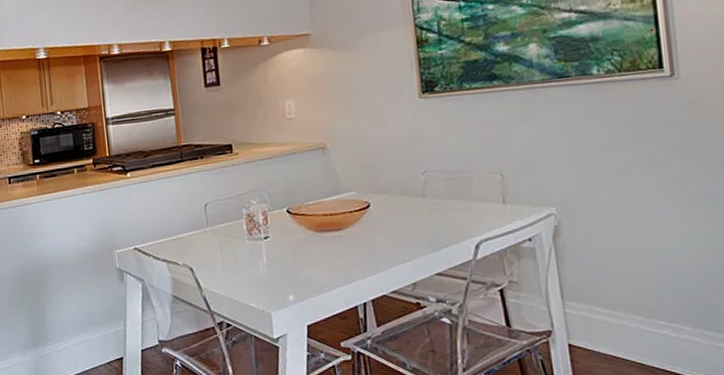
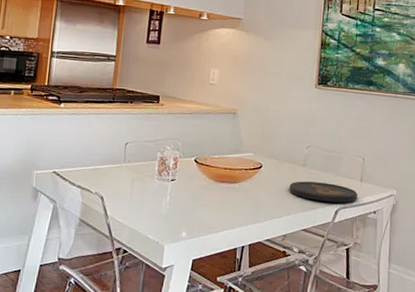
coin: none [409,212,503,237] -> present [289,181,358,203]

